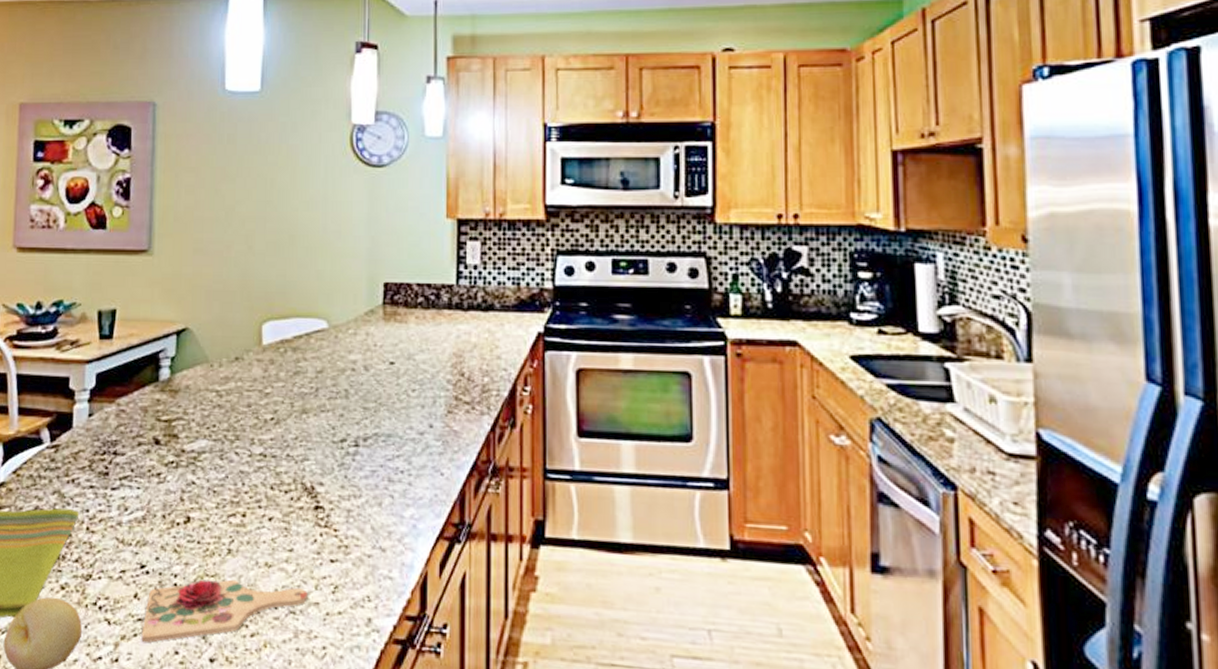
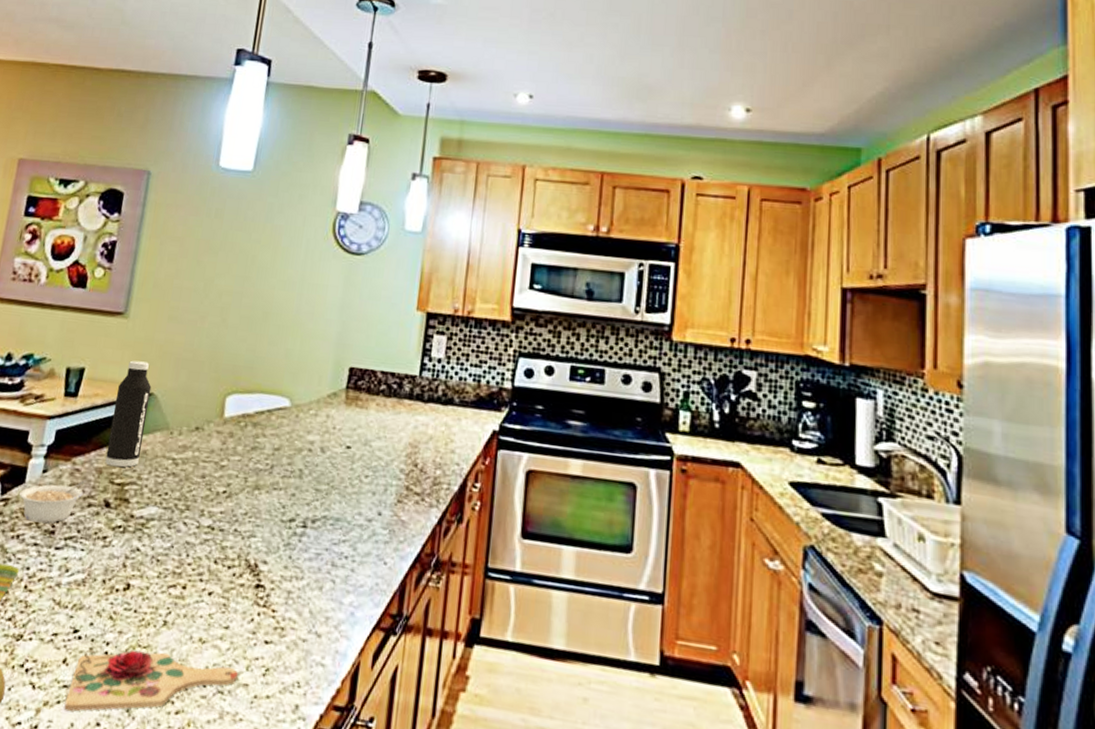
legume: none [69,420,133,466] -> present [19,480,86,523]
water bottle: none [149,297,186,405] -> present [105,360,152,468]

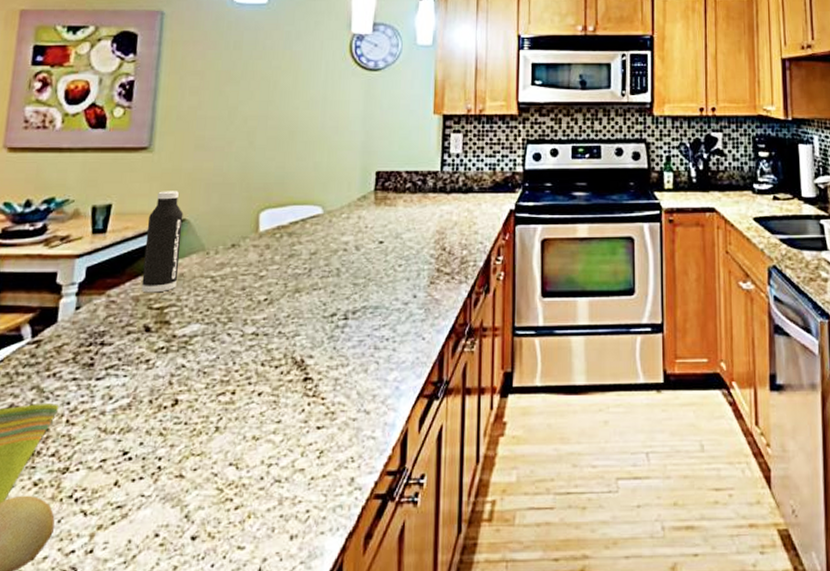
legume: present [19,480,86,523] -> none [52,310,123,358]
cutting board: present [64,649,238,712] -> none [119,456,294,530]

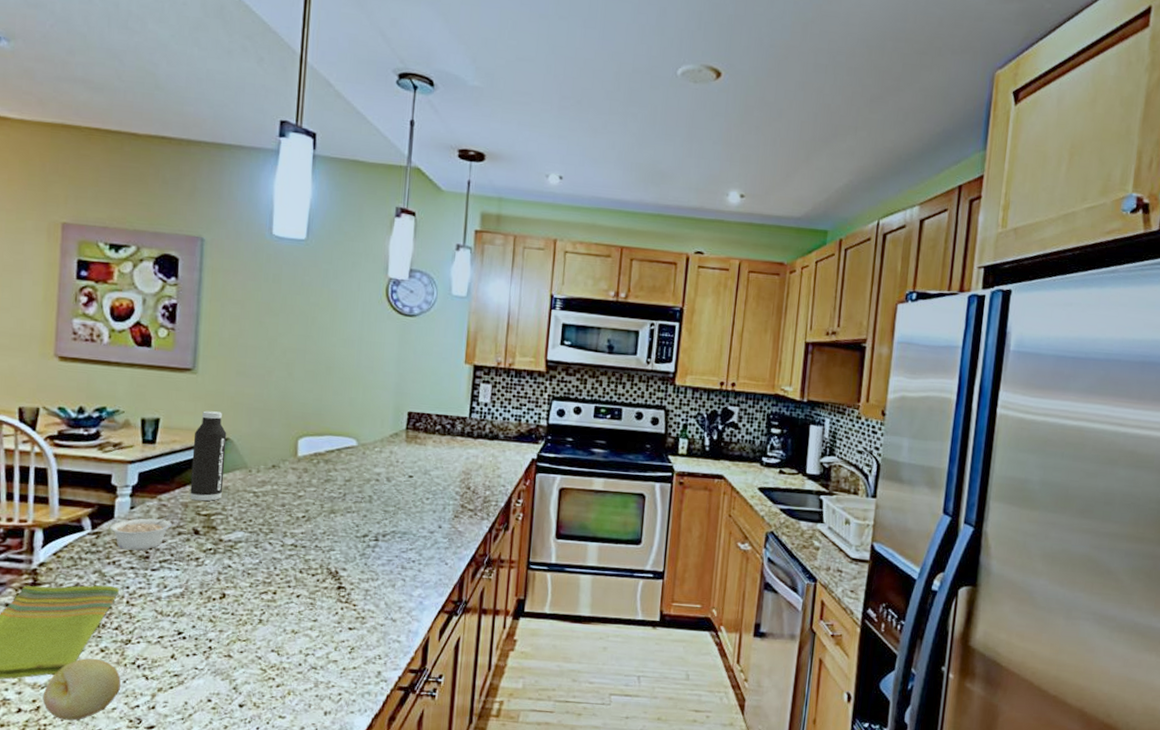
legume: none [52,310,123,358] -> present [110,513,174,551]

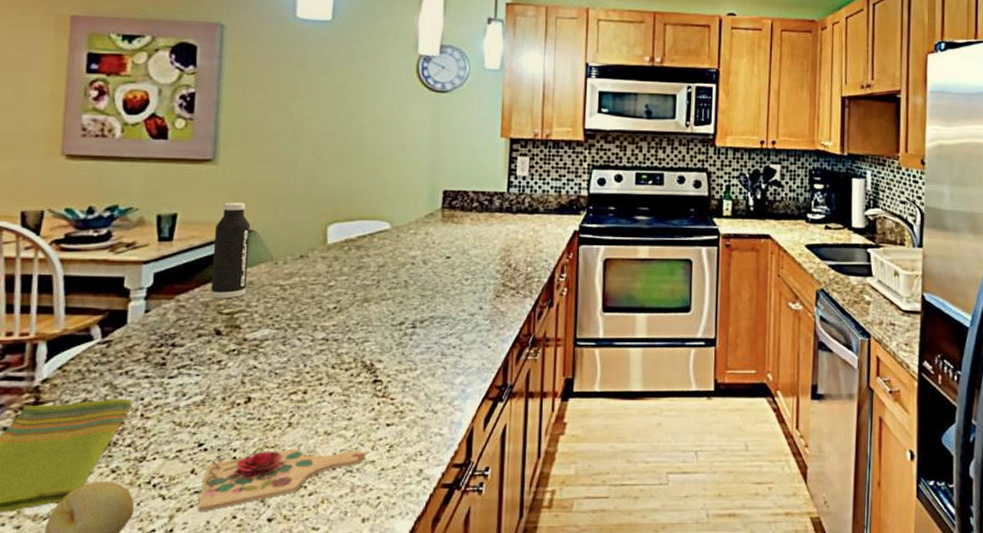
legume: present [110,513,174,551] -> none [122,314,193,358]
cutting board: none [177,643,328,694] -> present [198,448,364,512]

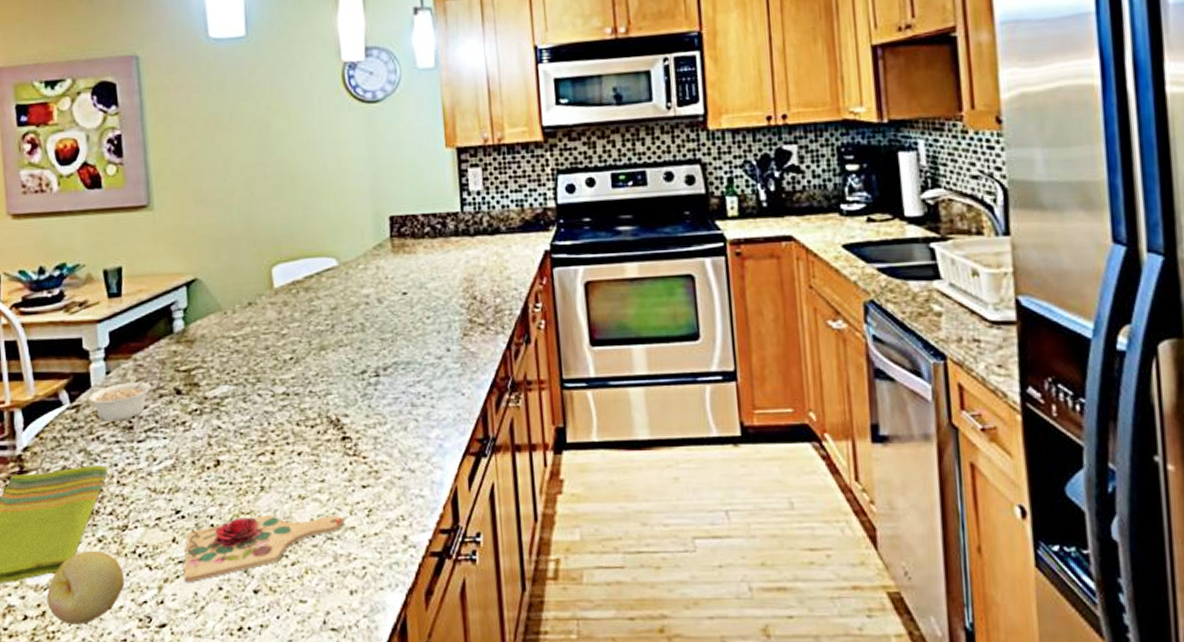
legume: none [122,314,193,358] -> present [89,373,152,422]
water bottle: present [210,202,251,299] -> none [160,249,199,356]

